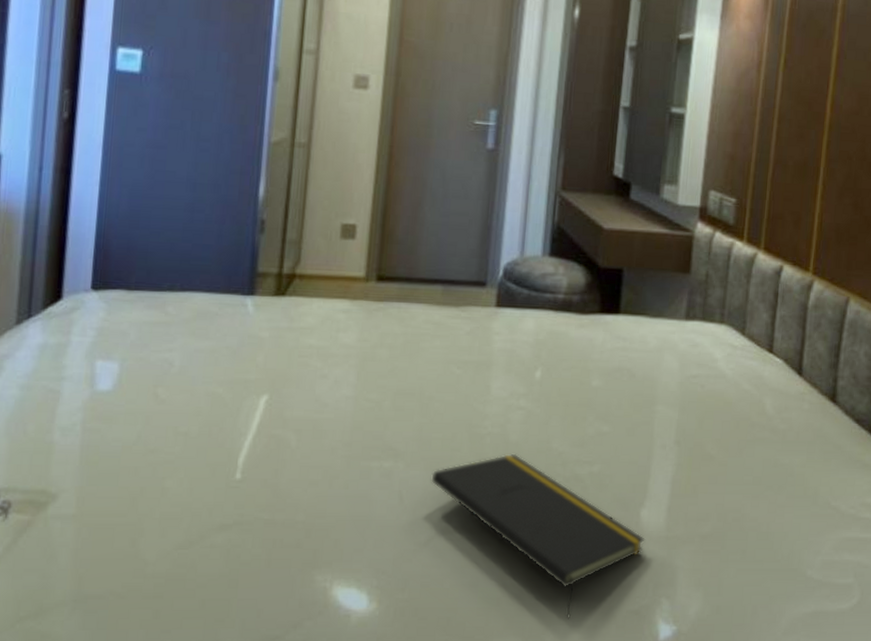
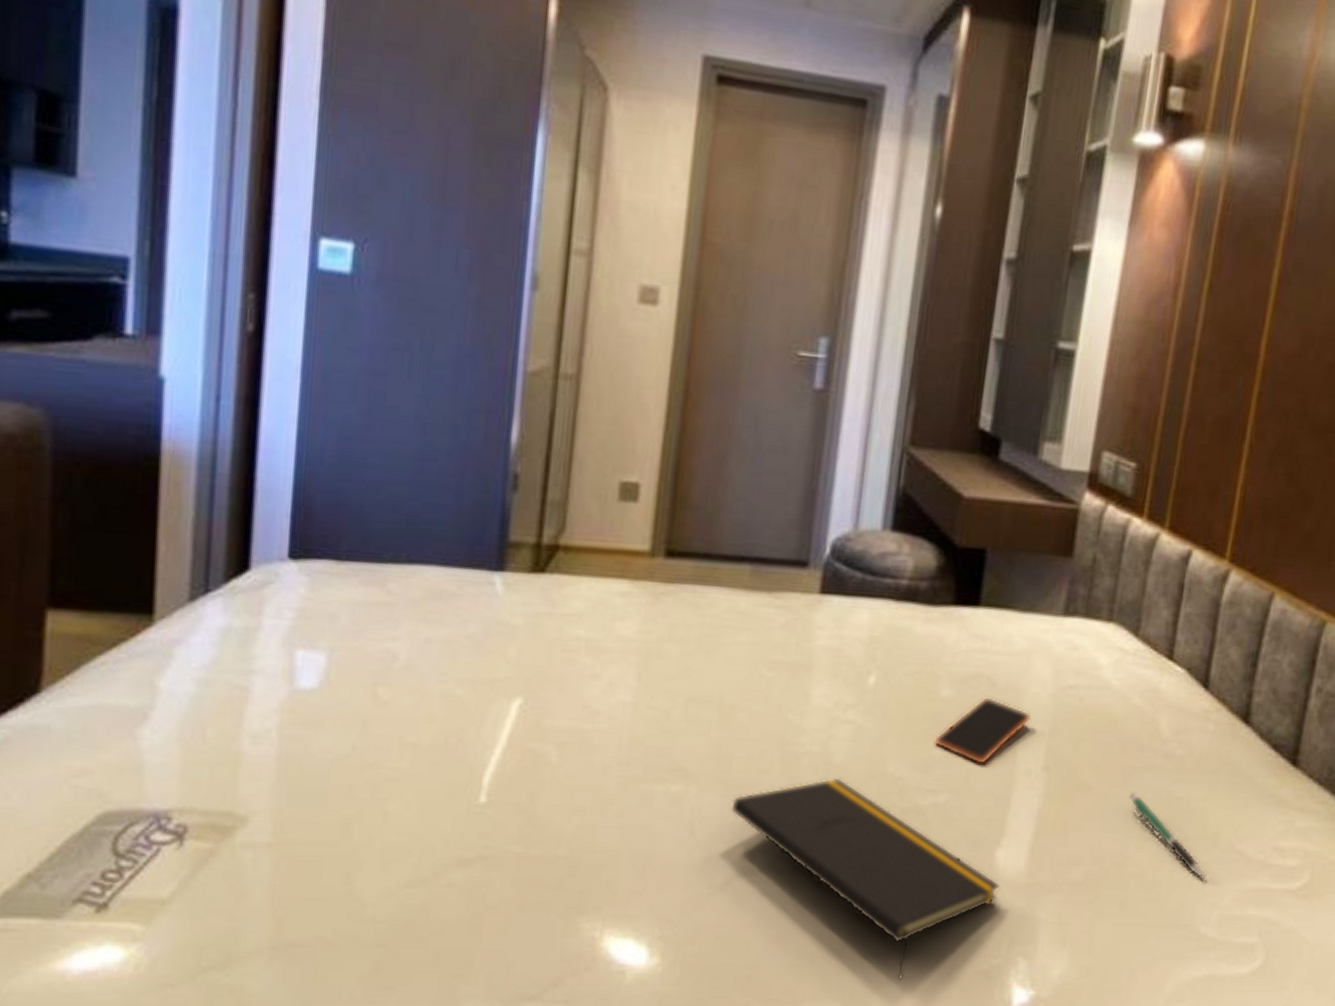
smartphone: none [588,386,664,441] -> present [933,697,1032,766]
pen: none [744,460,808,530] -> present [1129,792,1205,878]

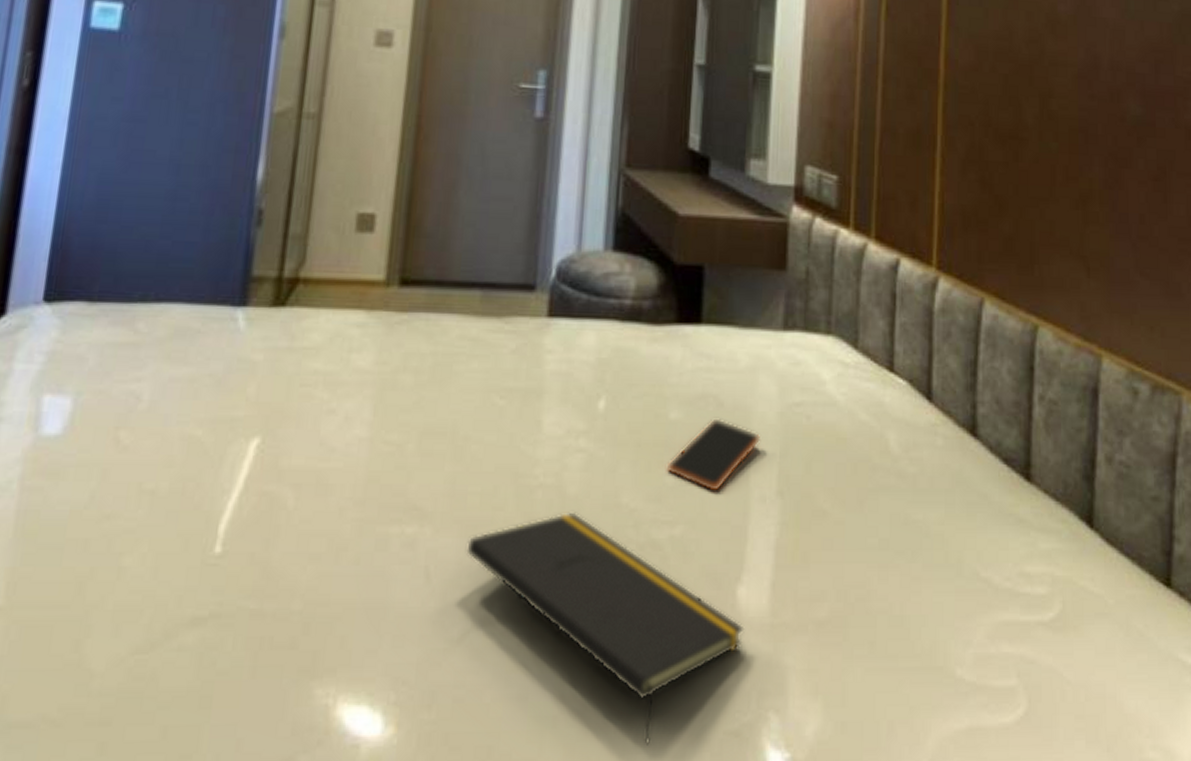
pen: present [1129,792,1205,878] -> none [866,516,953,611]

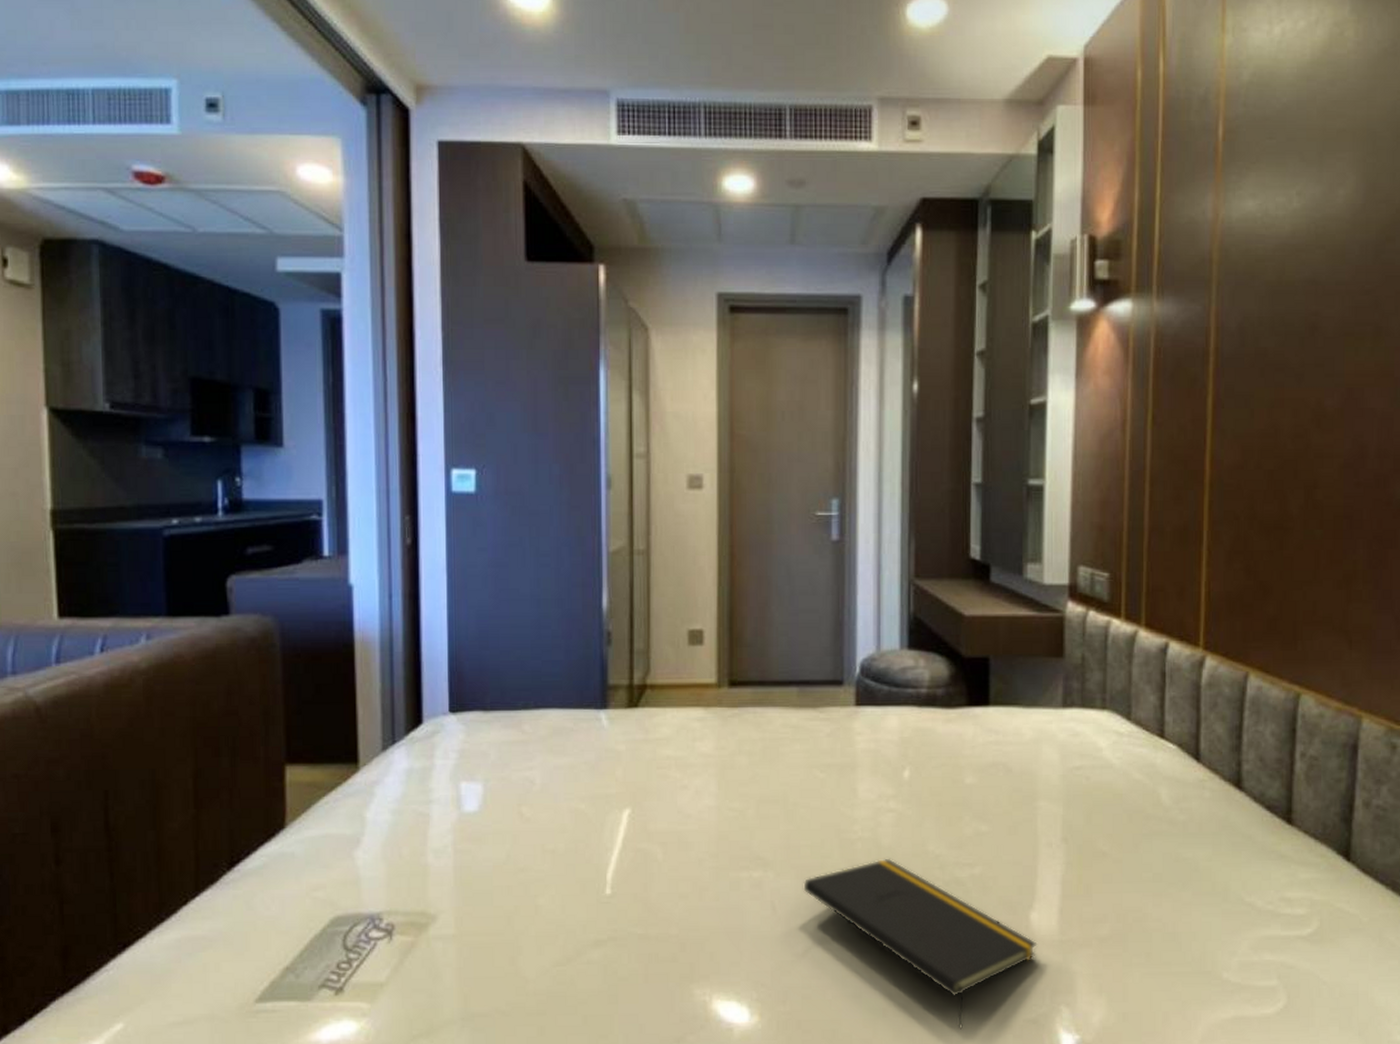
smartphone: present [666,418,761,493] -> none [965,782,1046,841]

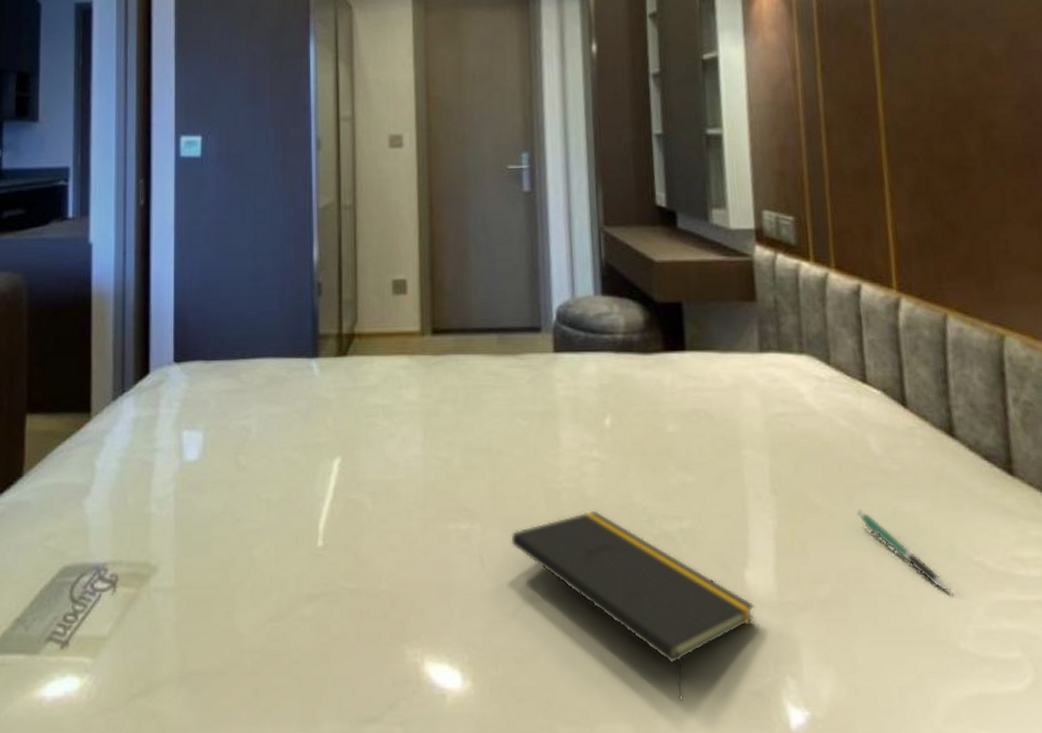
pen: none [1141,855,1220,929] -> present [857,509,950,591]

